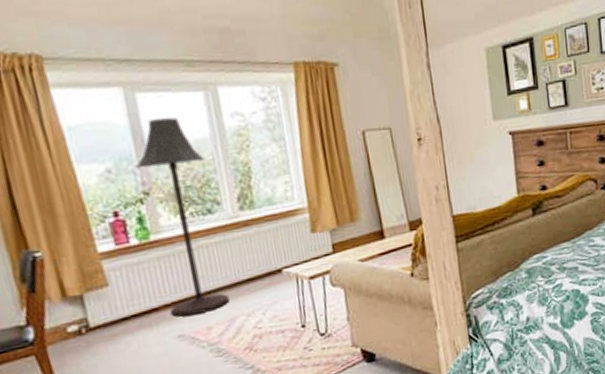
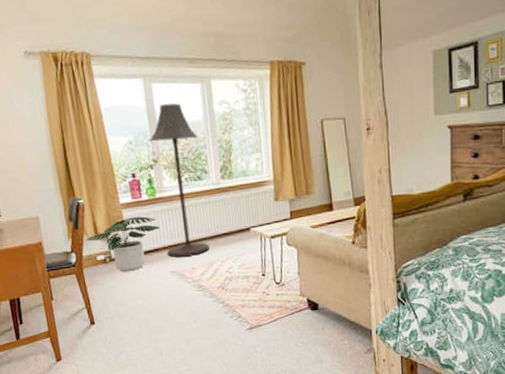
potted plant: none [48,266,159,345] -> present [85,216,160,272]

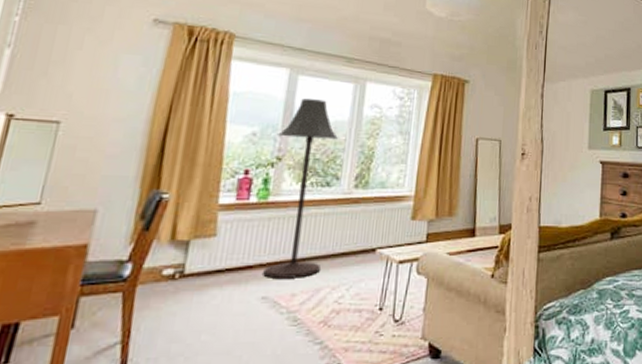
potted plant: present [85,216,160,272] -> none [154,222,263,294]

